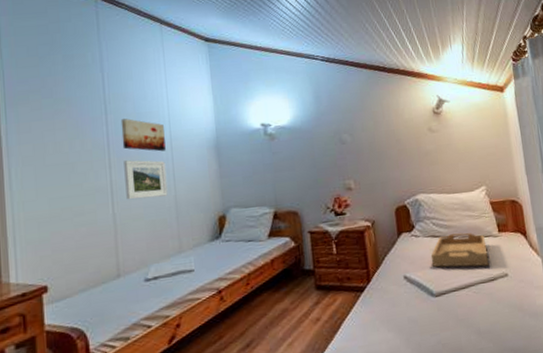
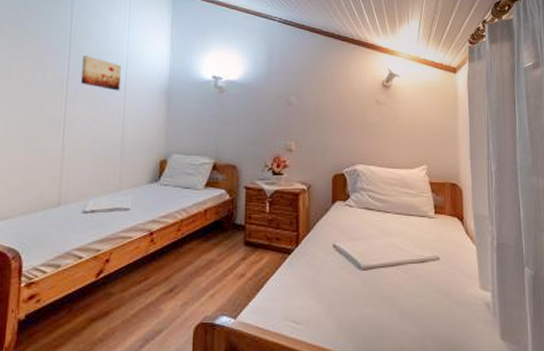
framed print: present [124,160,168,200] -> none [77,95,118,134]
serving tray: present [430,232,489,268] -> none [362,209,421,246]

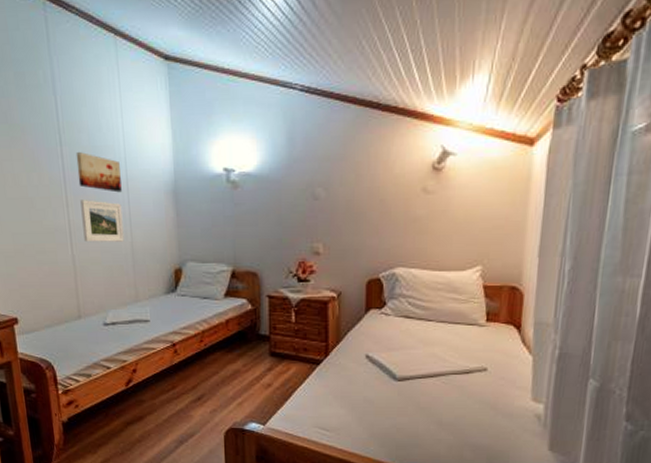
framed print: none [77,95,118,134] -> present [80,200,125,242]

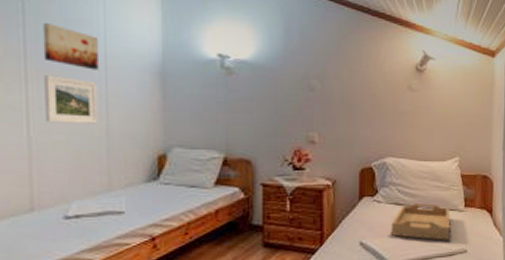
serving tray: none [399,317,468,357] -> present [391,203,450,240]

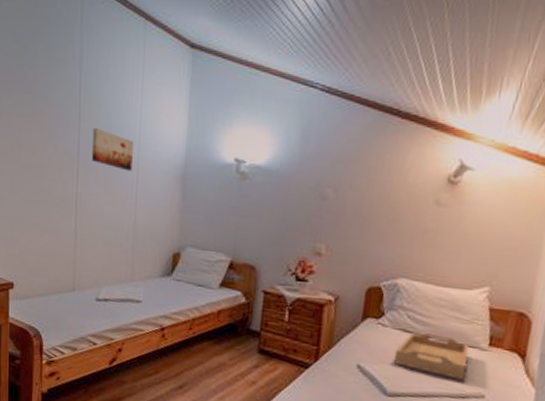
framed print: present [44,75,98,124] -> none [89,174,130,220]

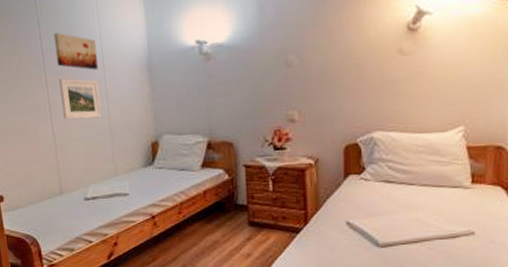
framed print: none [89,174,130,220] -> present [59,78,102,120]
serving tray: present [393,333,469,380] -> none [381,180,453,221]

